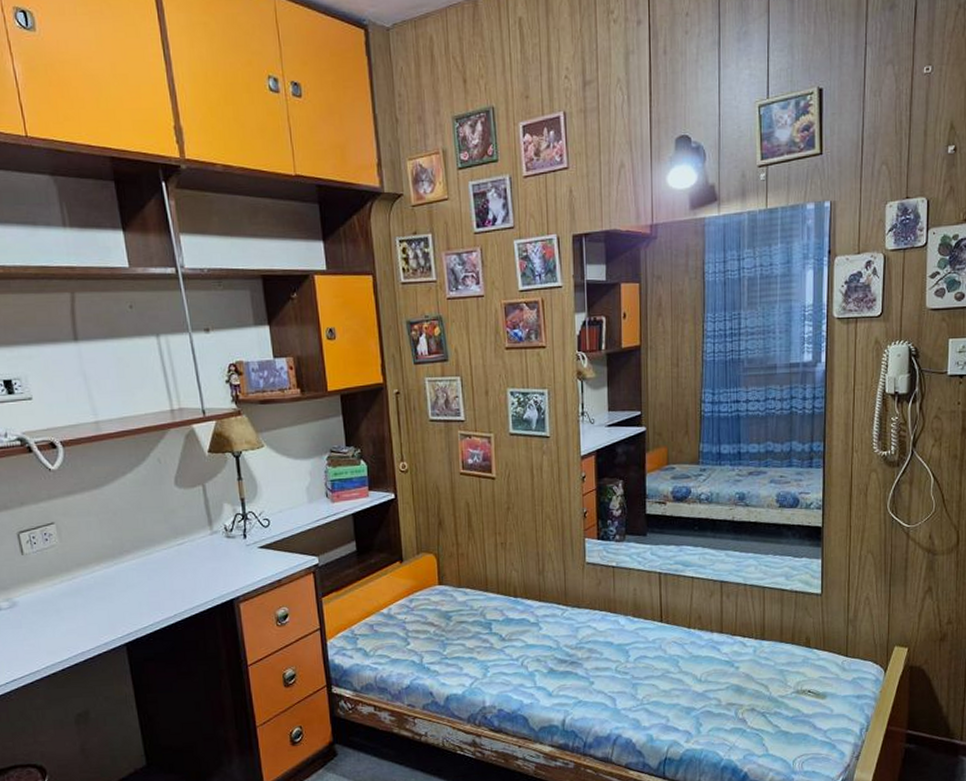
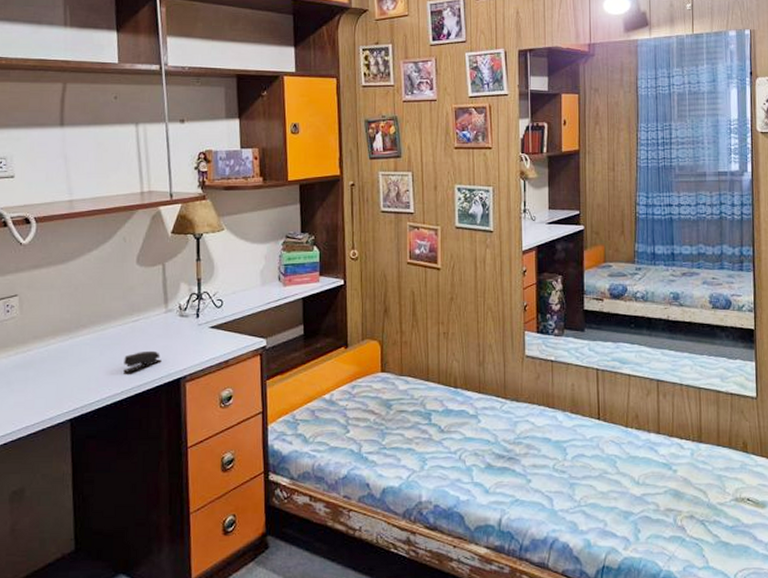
stapler: none [173,573,212,596] -> present [122,350,162,373]

